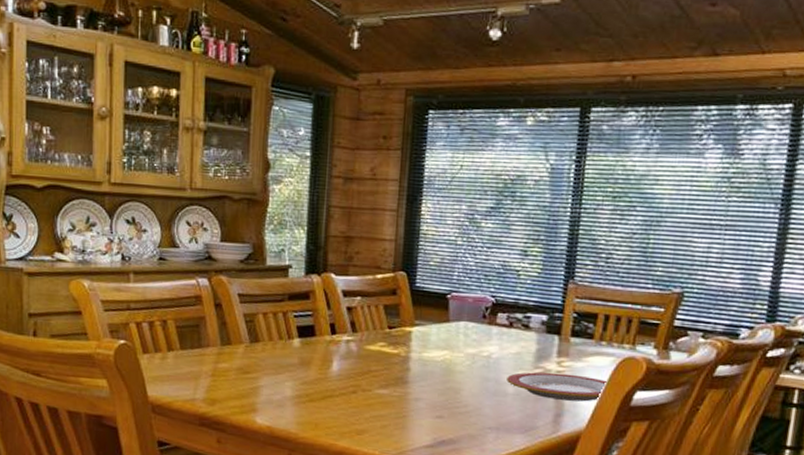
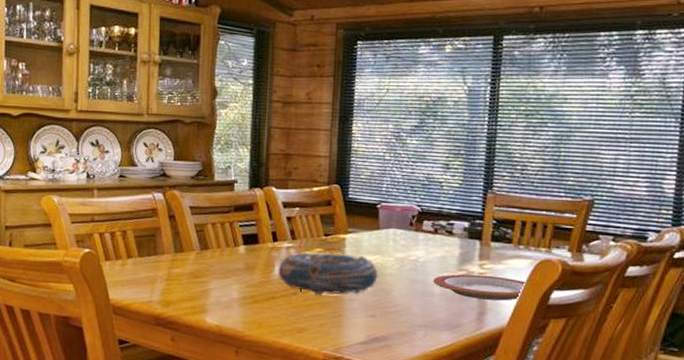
decorative bowl: none [336,345,448,395] -> present [278,251,379,296]

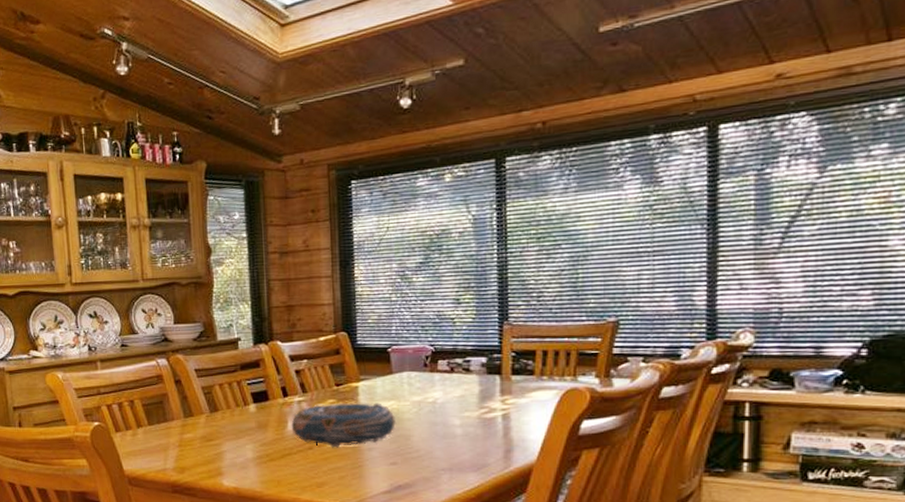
plate: present [433,274,525,301] -> none [454,410,552,436]

